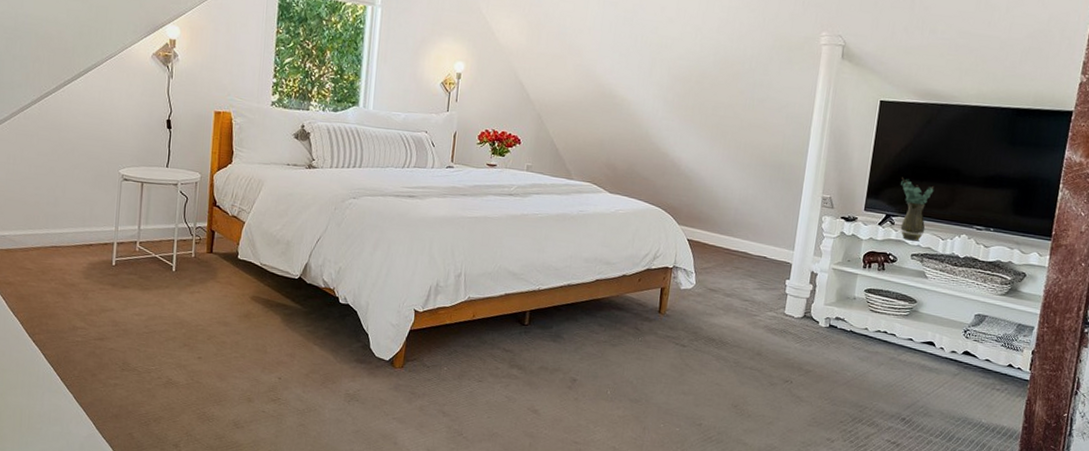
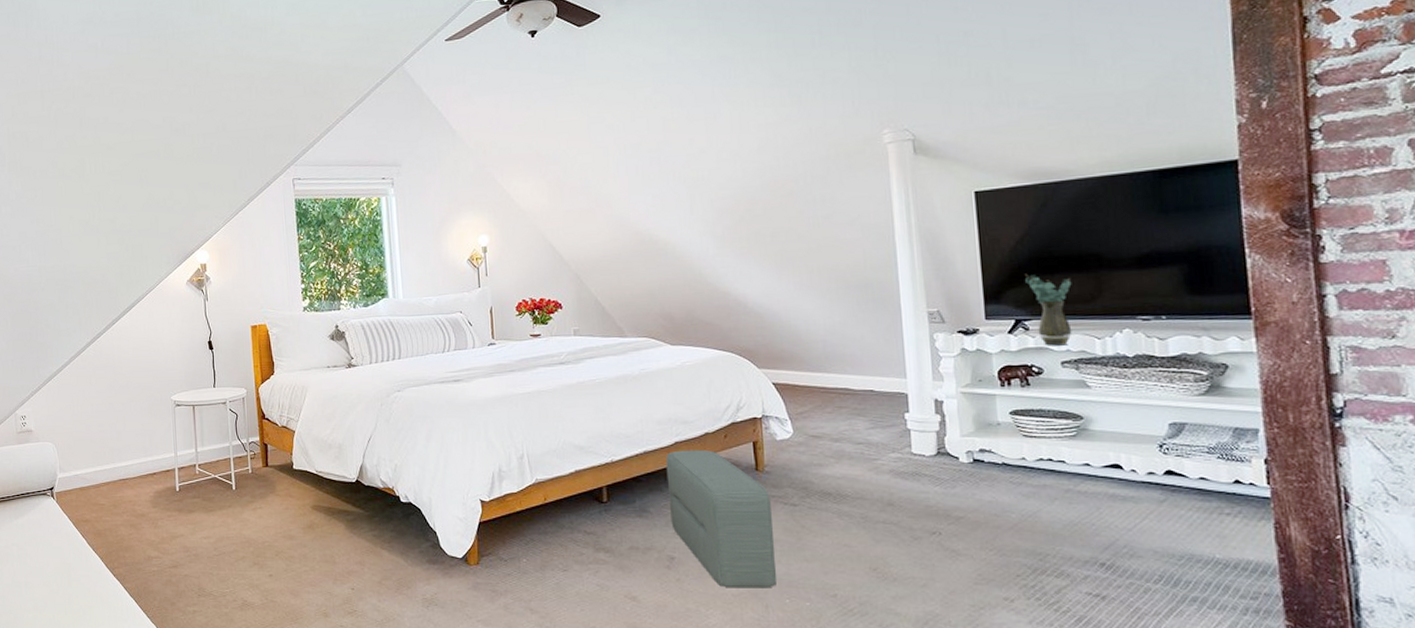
pouf: none [579,287,666,413] -> present [665,449,776,588]

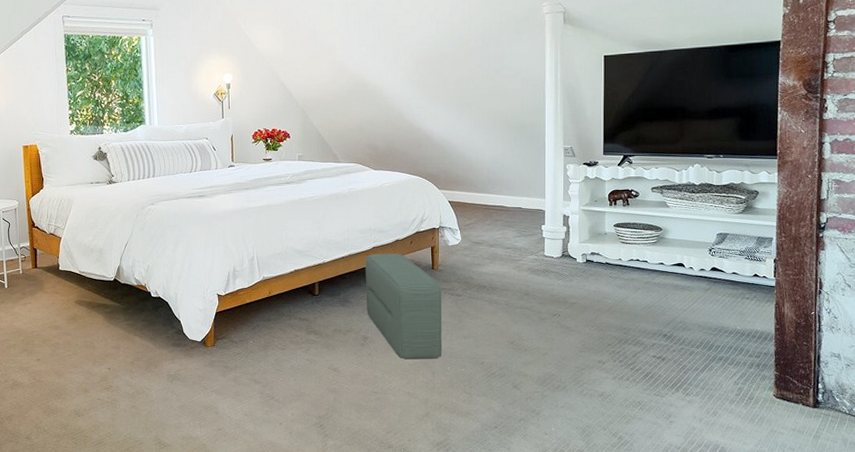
vase: present [1025,273,1073,346] -> none [633,120,664,176]

